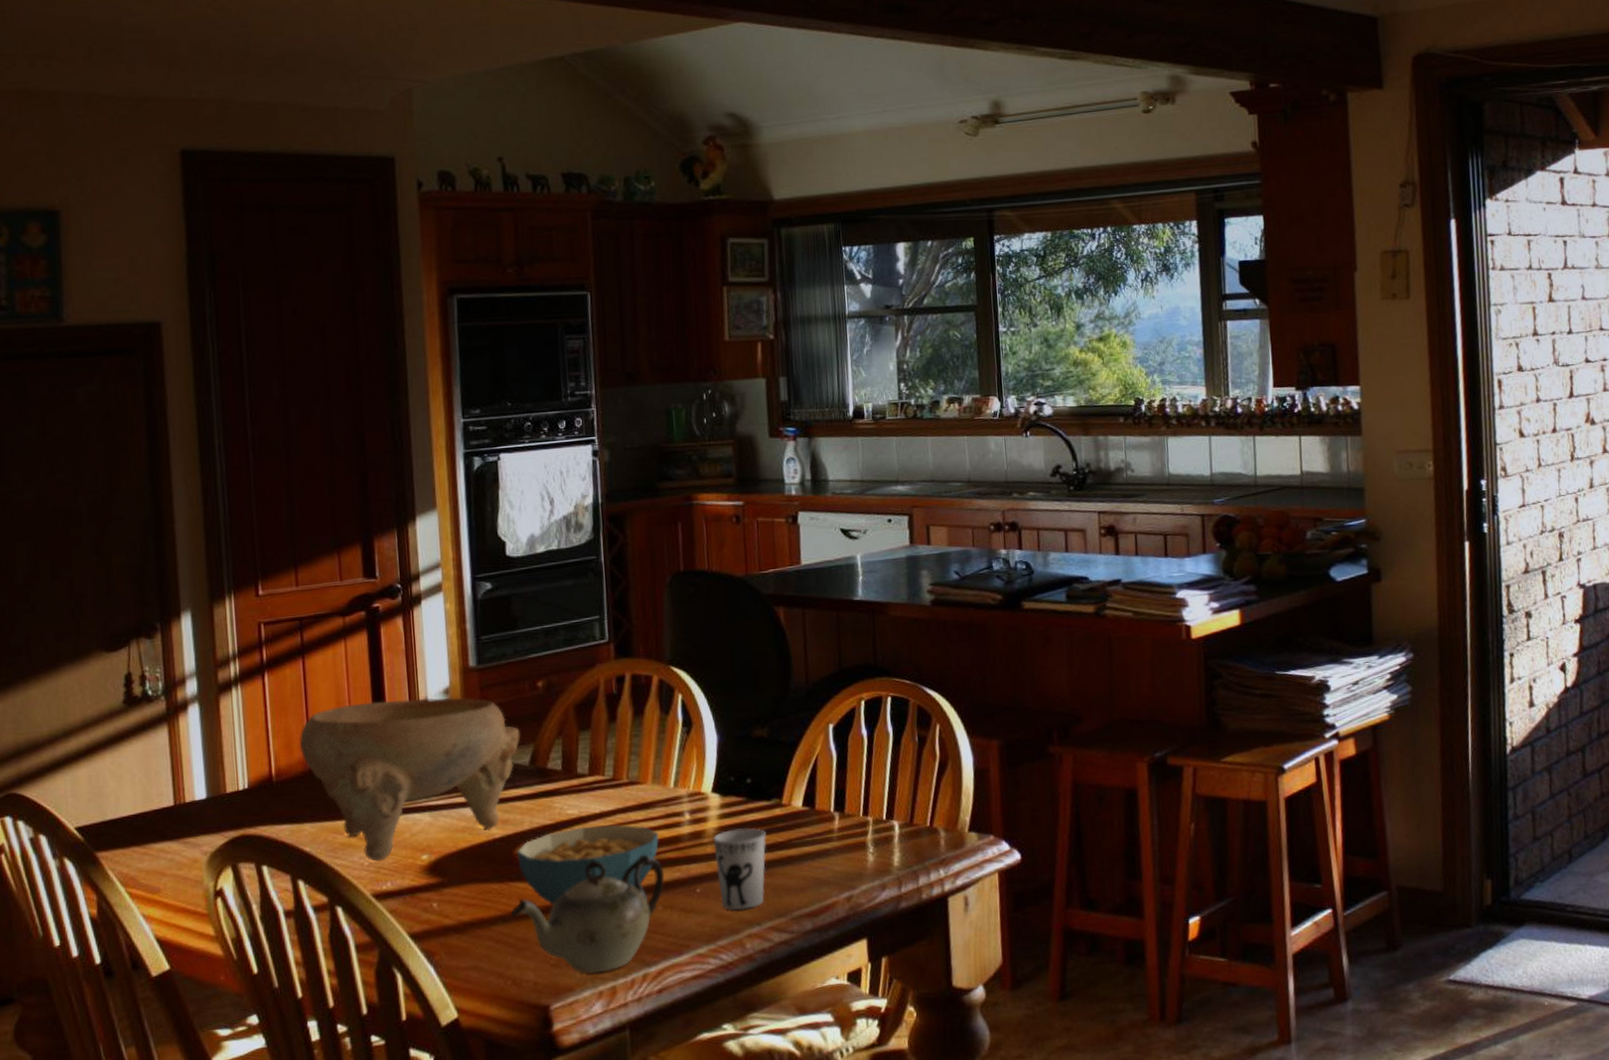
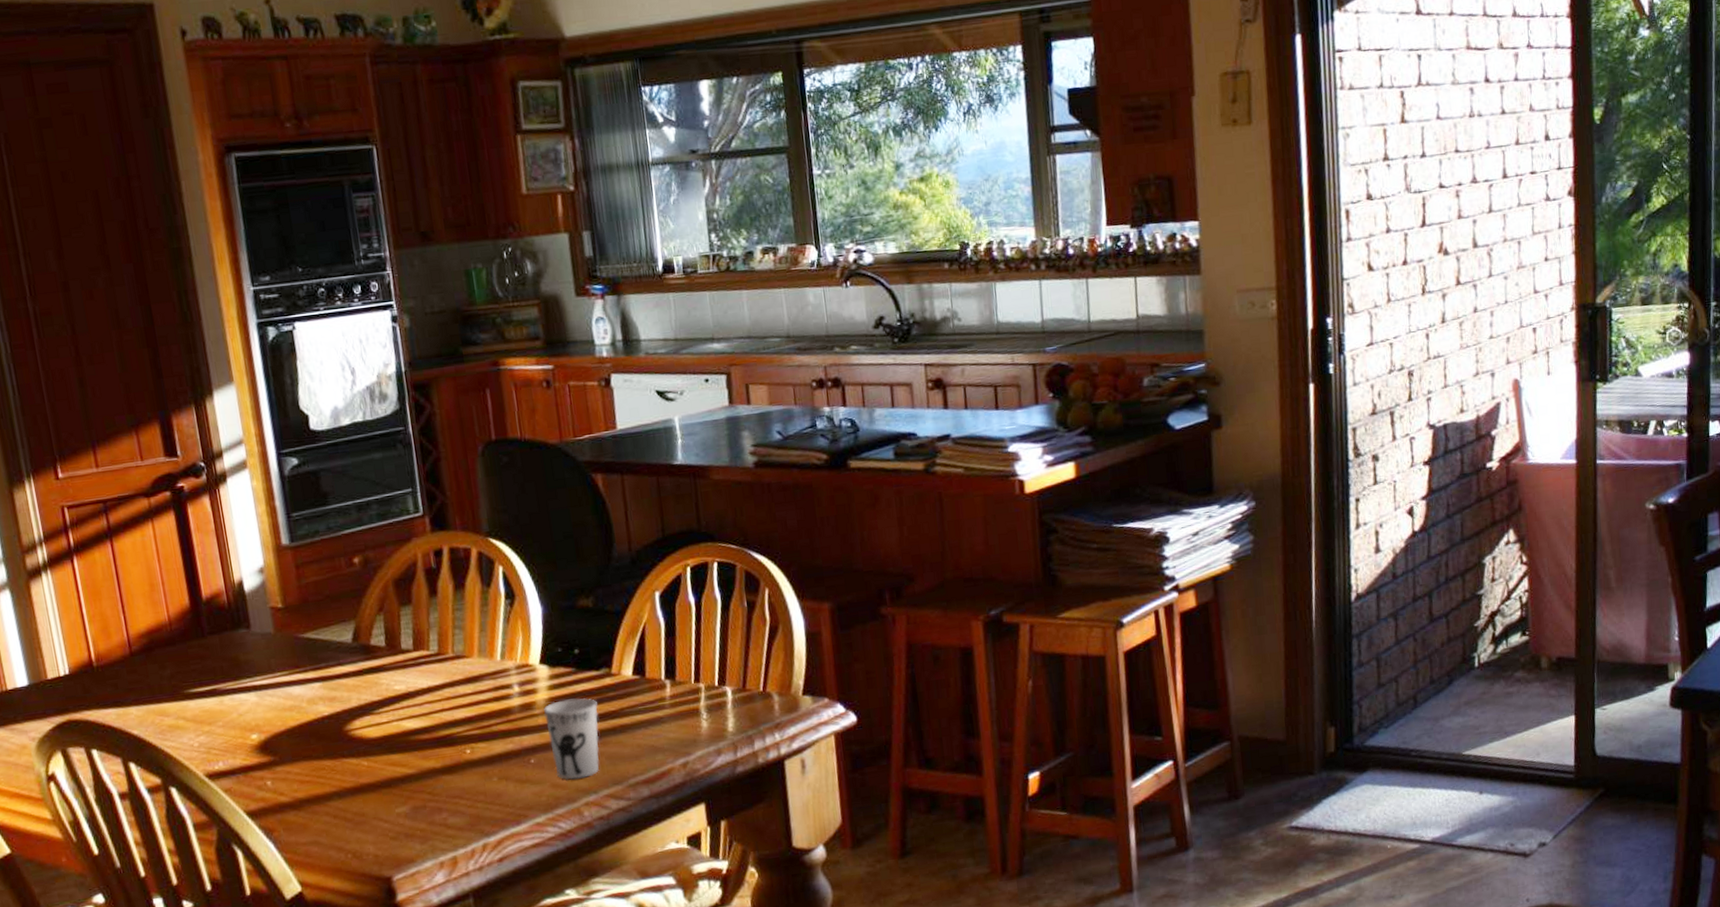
decorative bowl: present [299,697,520,862] -> none [116,576,341,743]
teapot: present [511,855,664,973] -> none [346,728,498,845]
cereal bowl: present [517,824,659,905] -> none [347,698,489,779]

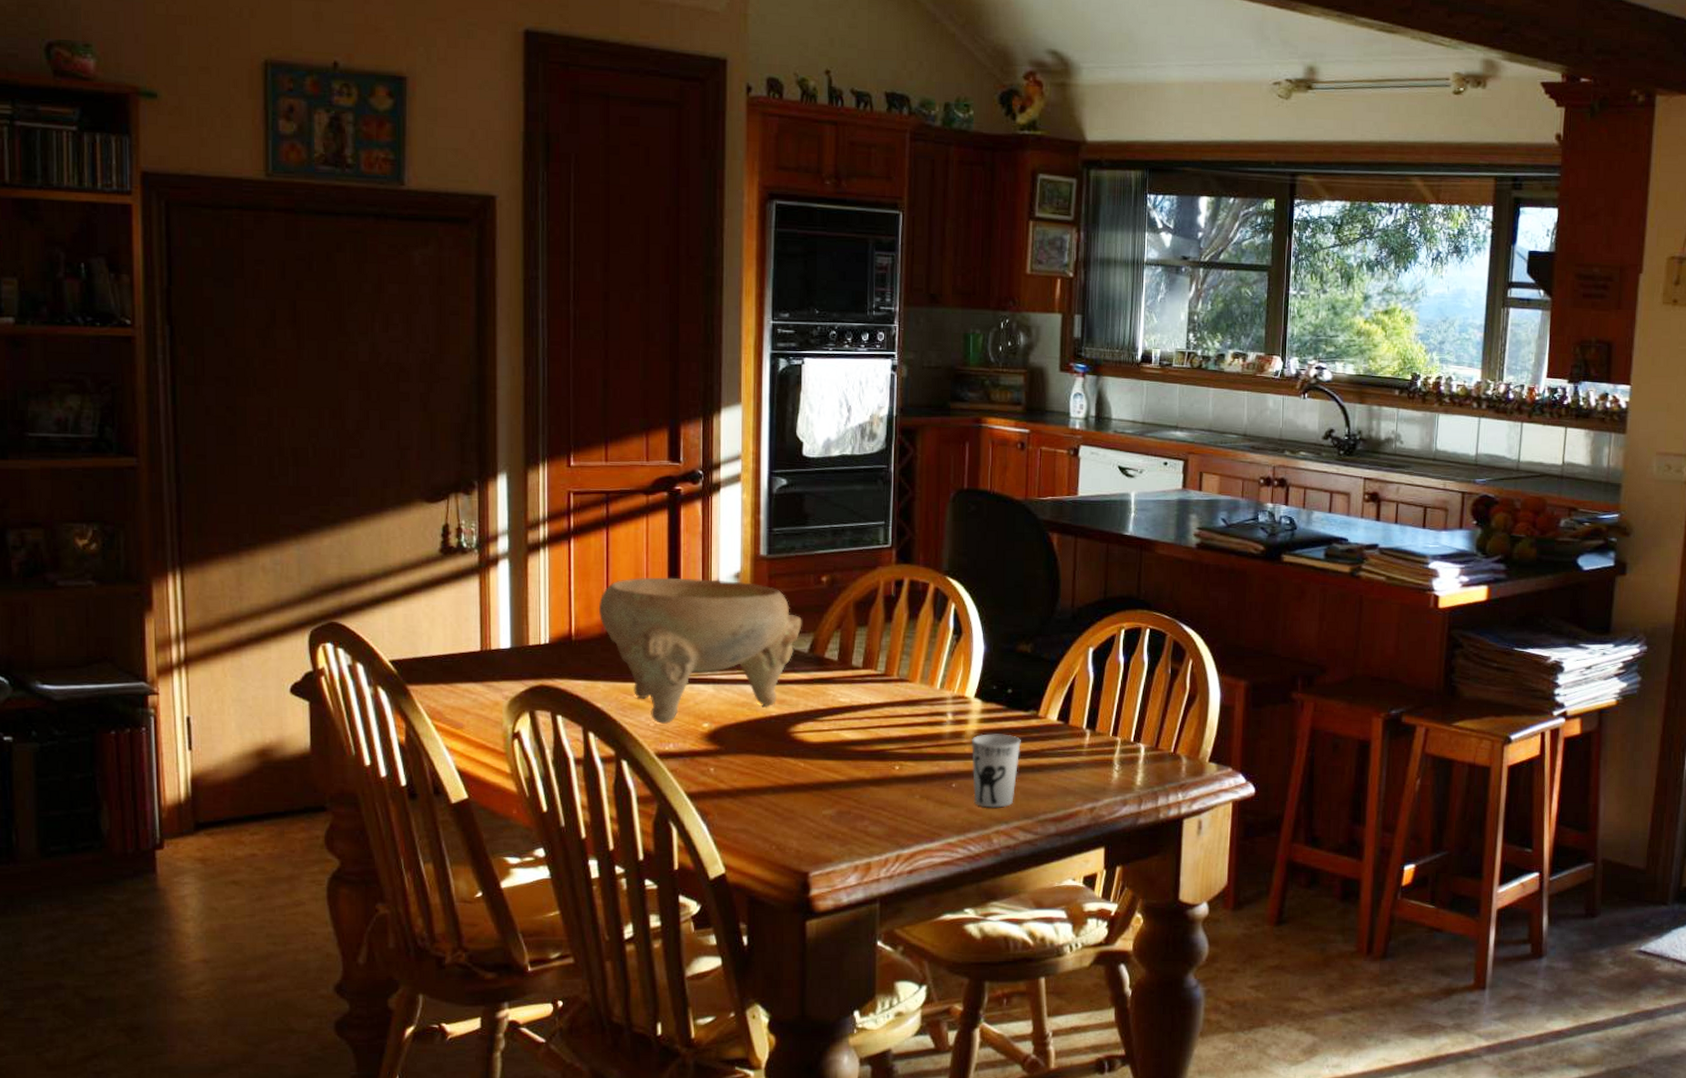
decorative bowl: none [116,576,341,743] -> present [598,577,802,724]

